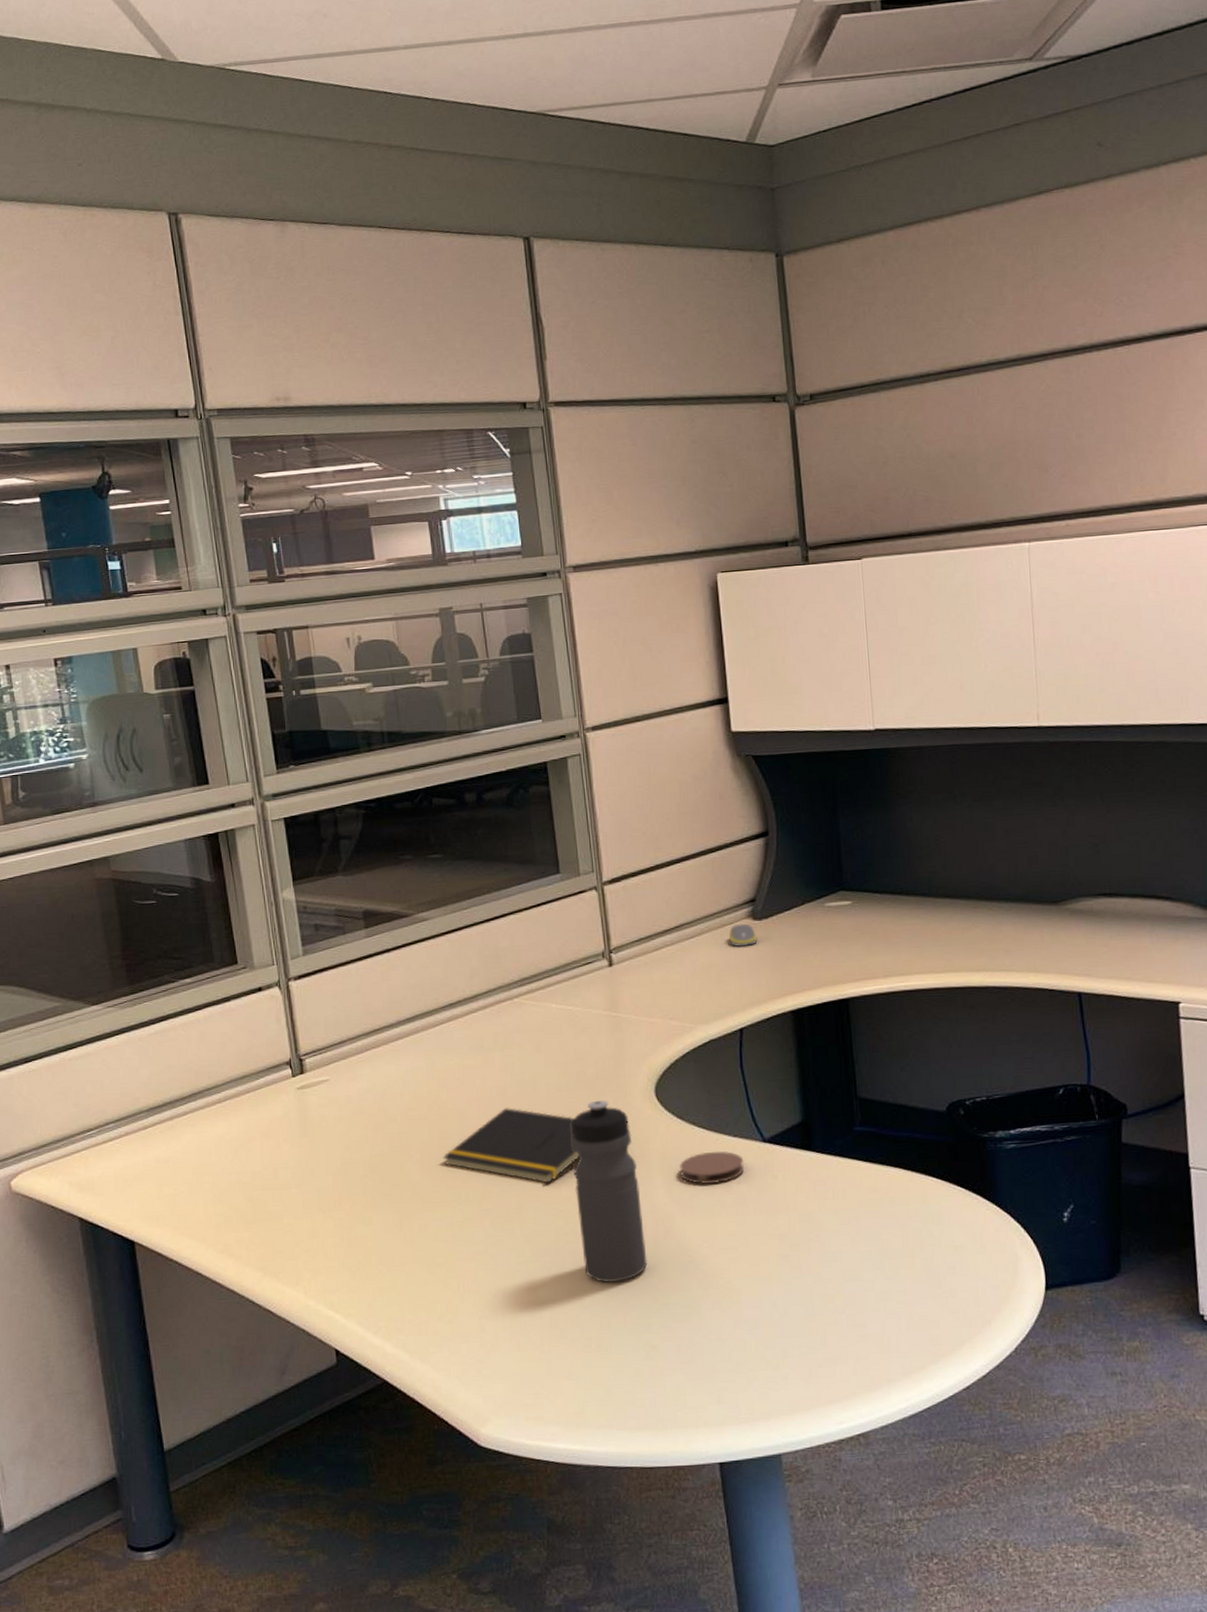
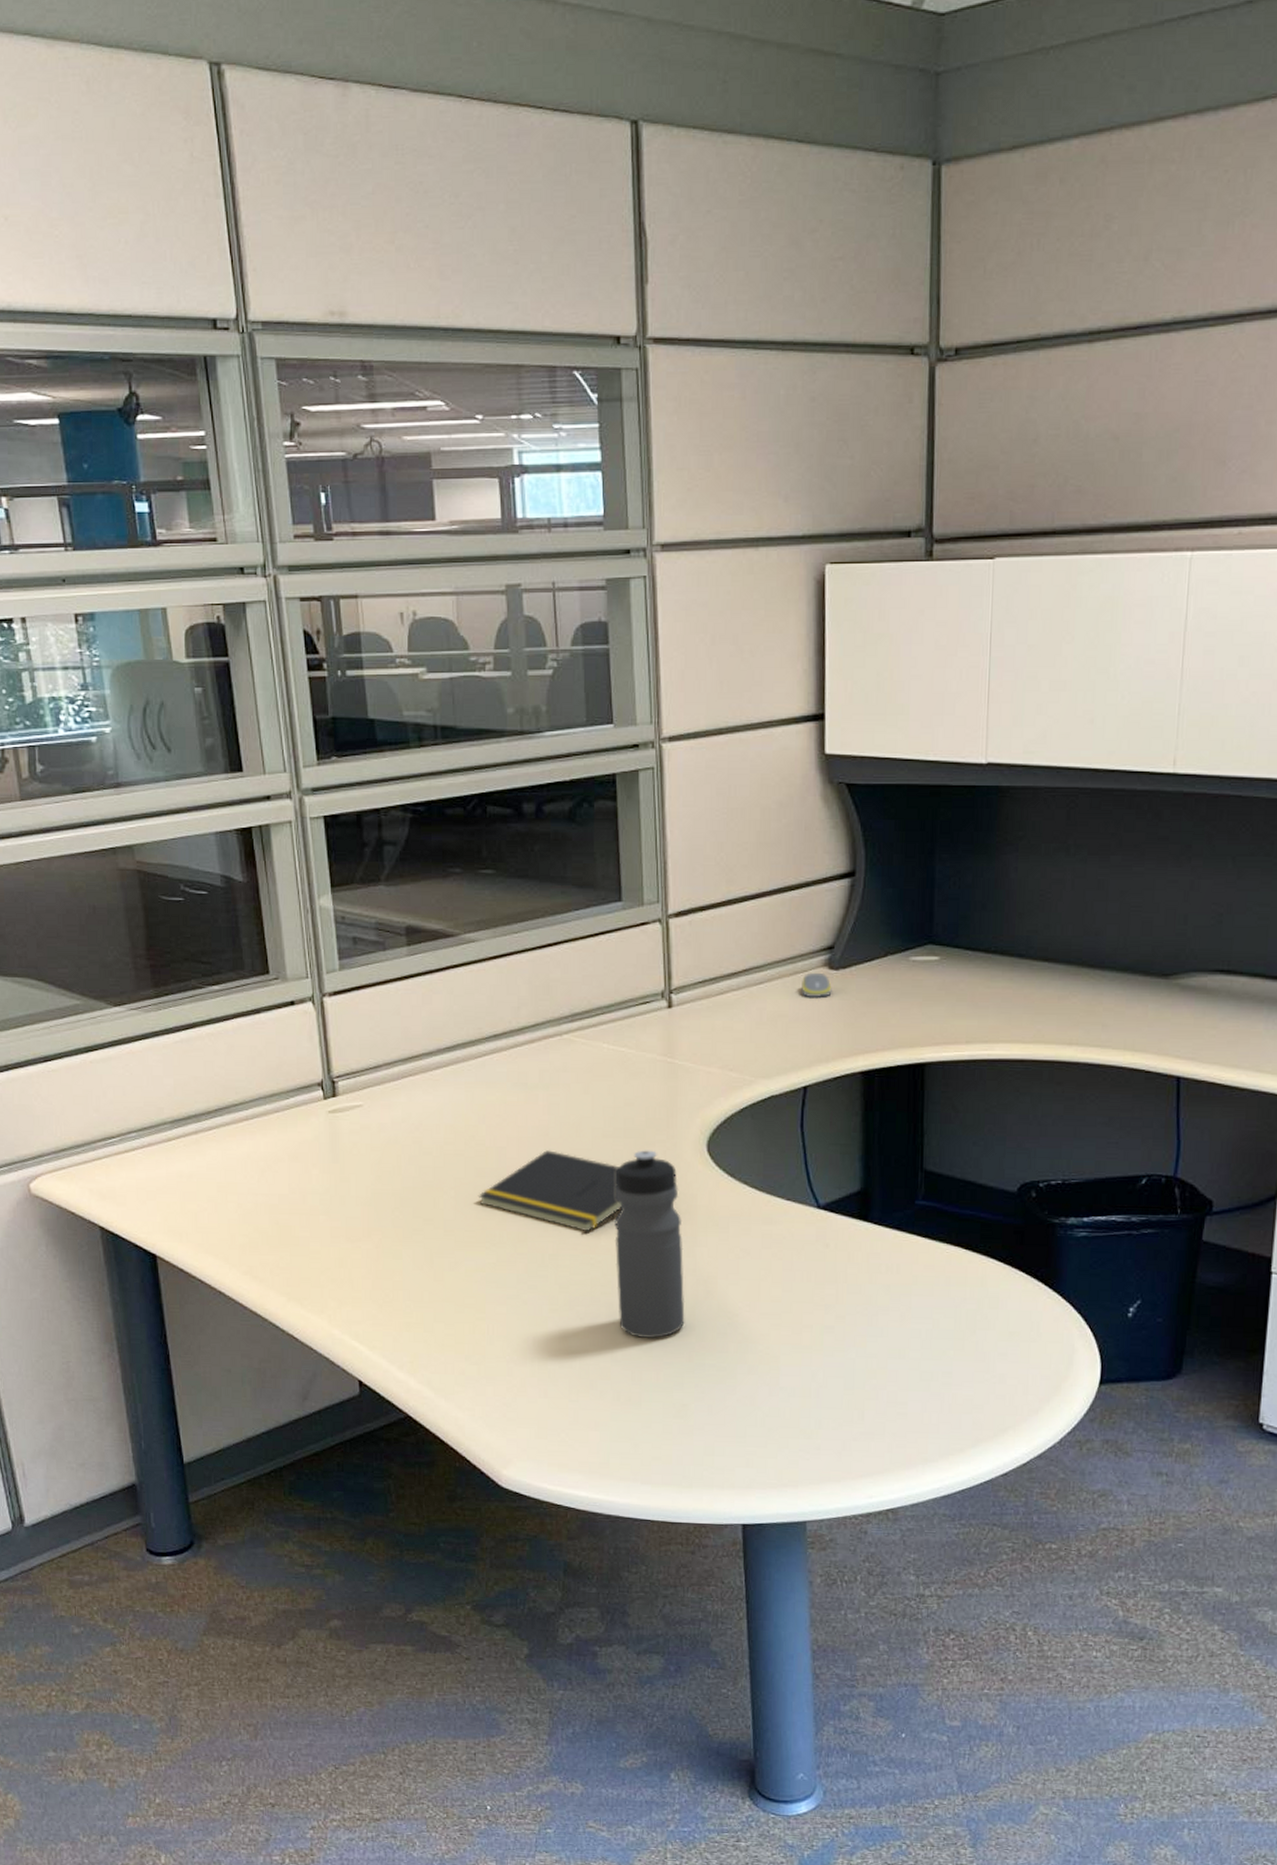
coaster: present [680,1150,745,1185] -> none [727,1213,796,1248]

